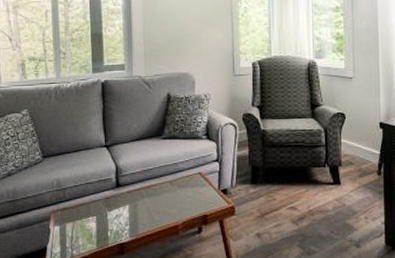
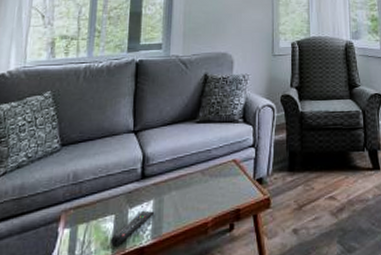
remote control: none [94,213,130,242] -> present [109,210,154,247]

